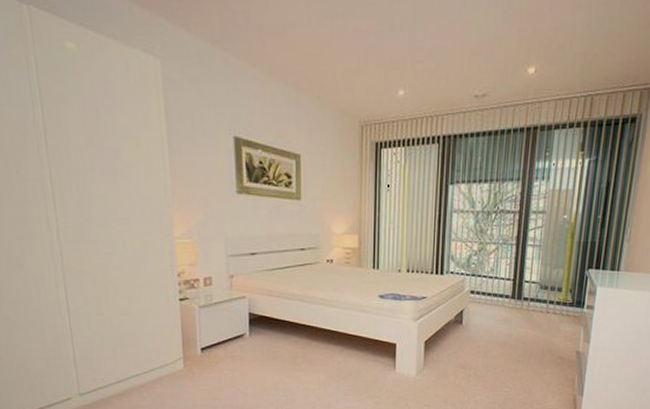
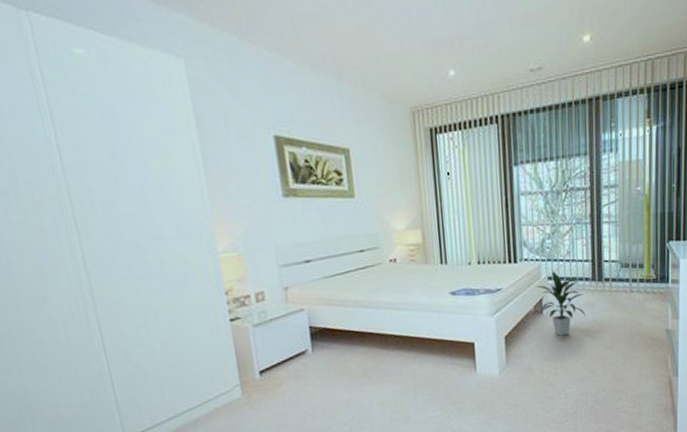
indoor plant: none [458,286,502,346] -> present [536,271,585,336]

